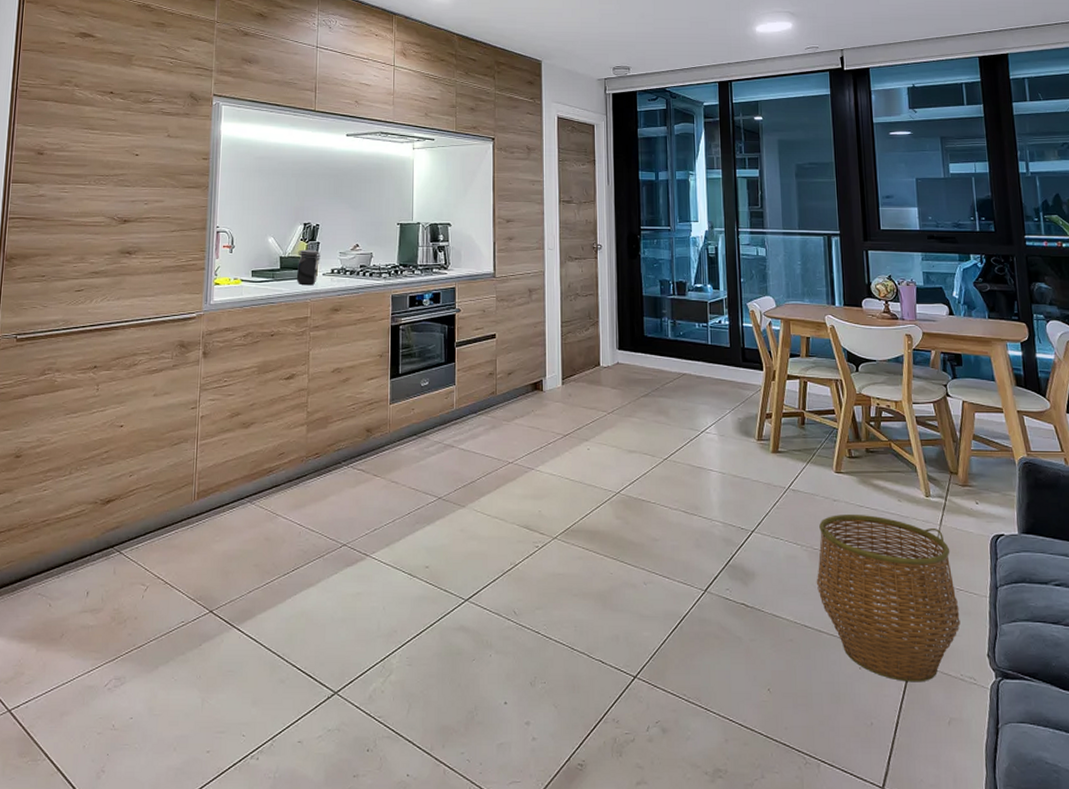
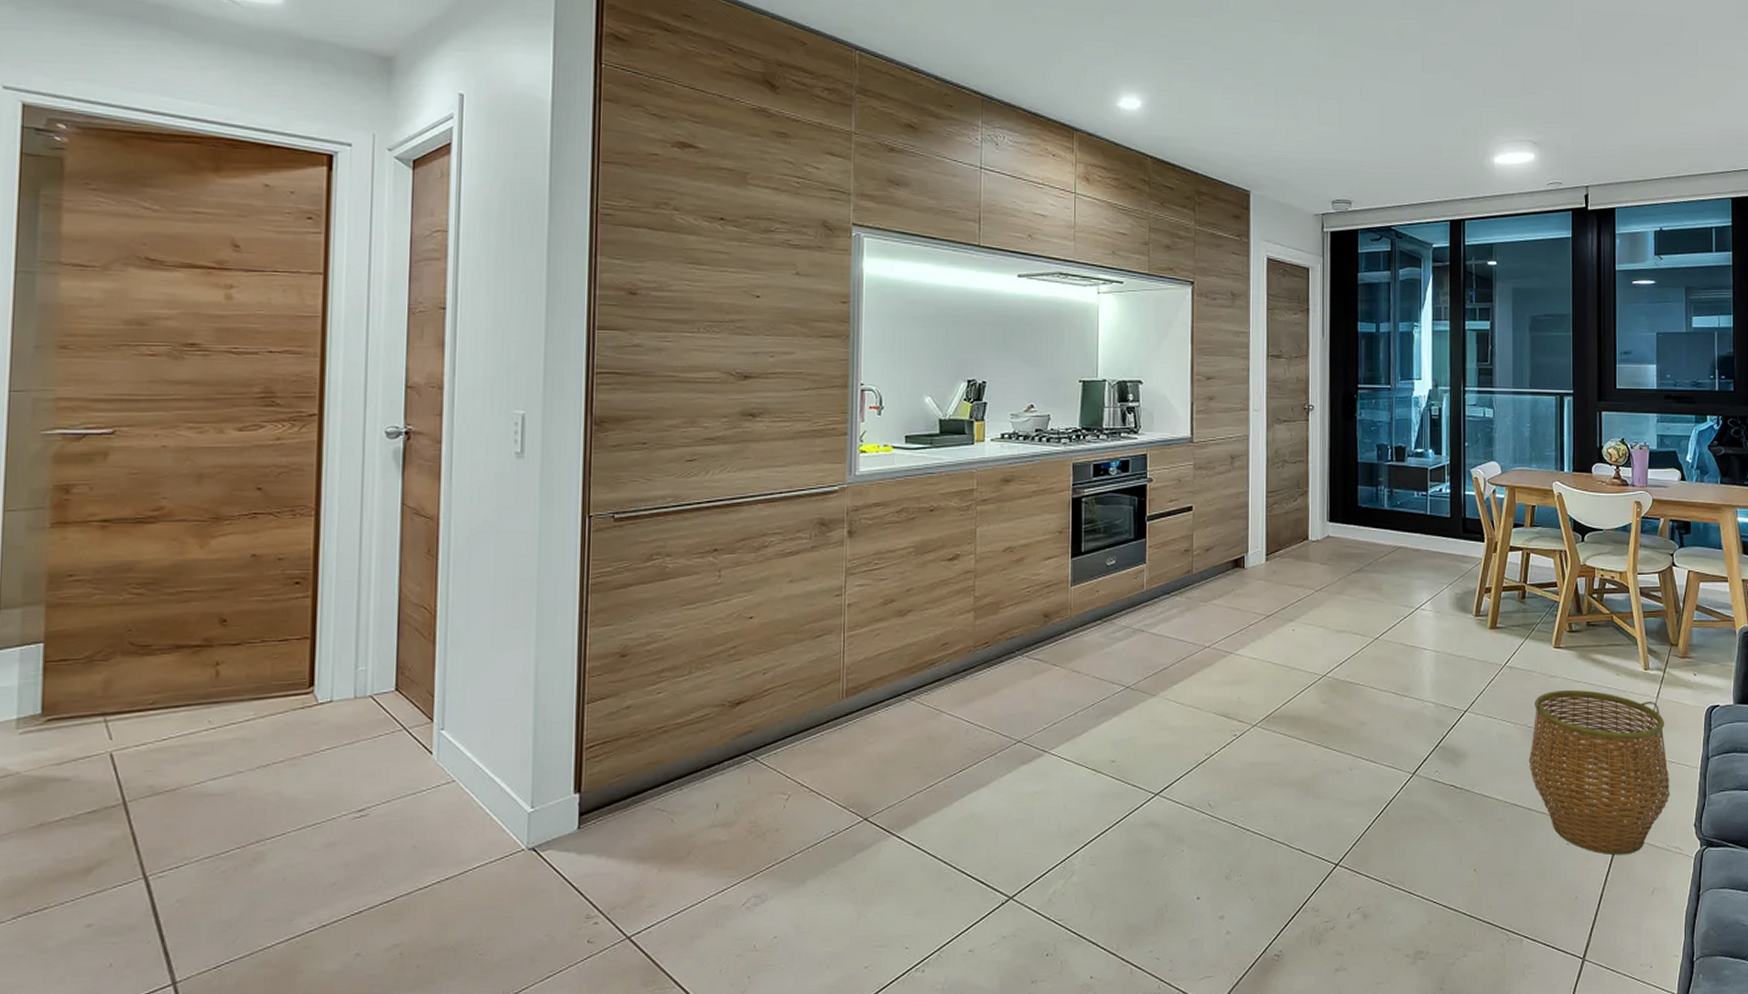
jar: present [296,249,321,286] -> none [959,411,988,453]

